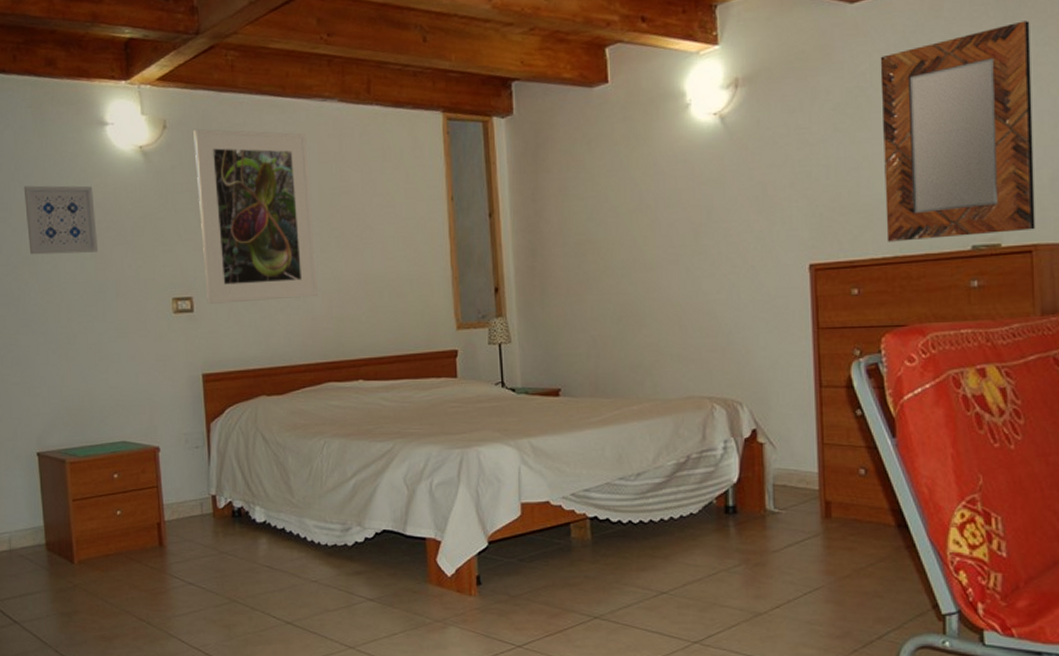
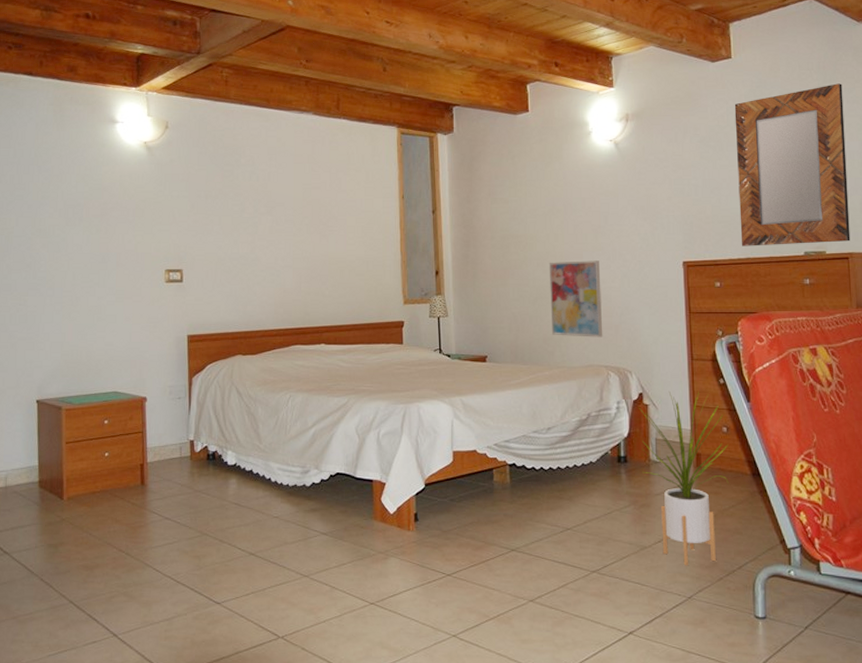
wall art: present [23,185,99,255] -> none [41,170,104,229]
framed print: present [193,128,318,304] -> none [191,130,289,276]
wall art: none [636,267,706,363] -> present [548,260,603,337]
house plant: none [751,426,867,635] -> present [638,392,729,565]

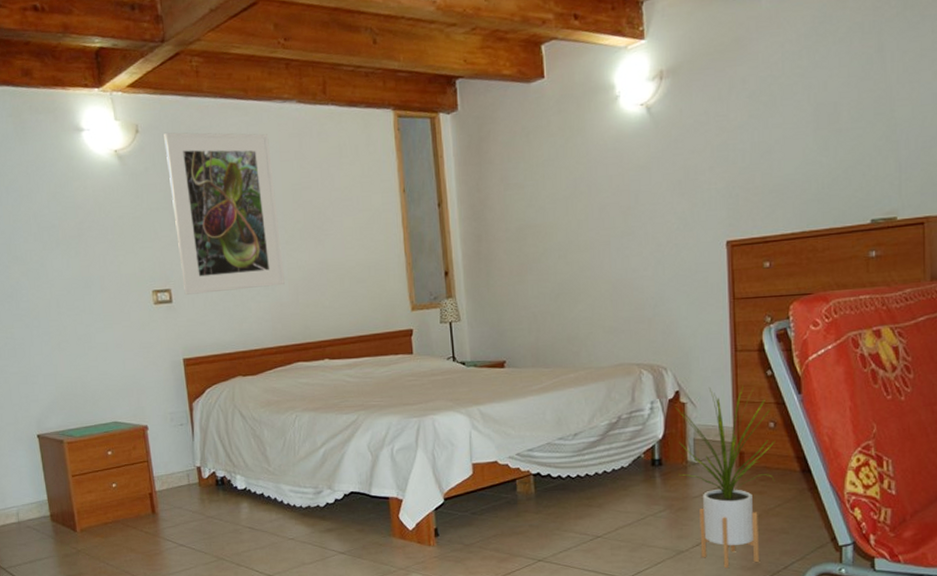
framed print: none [191,130,289,276] -> present [164,132,285,295]
wall art: present [548,260,603,337] -> none [571,247,635,334]
home mirror: present [734,83,851,246] -> none [791,9,928,219]

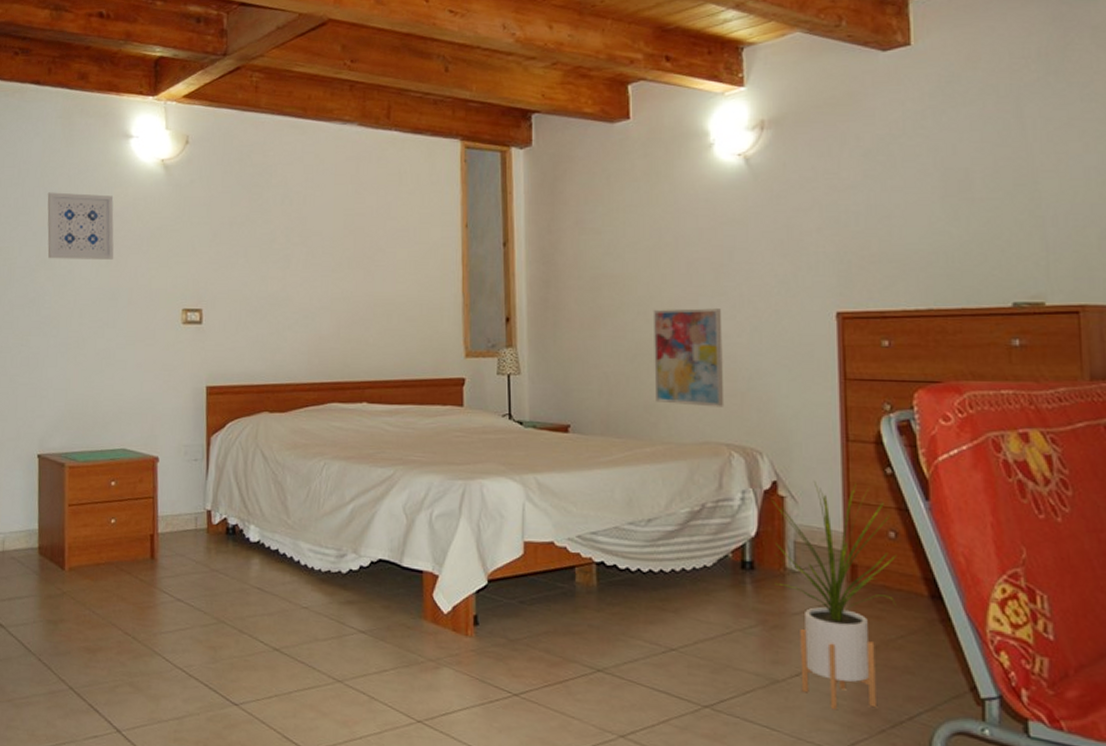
wall art: none [9,189,82,255] -> present [47,192,114,260]
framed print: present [164,132,285,295] -> none [214,145,327,317]
wall art: none [571,247,635,334] -> present [653,308,725,407]

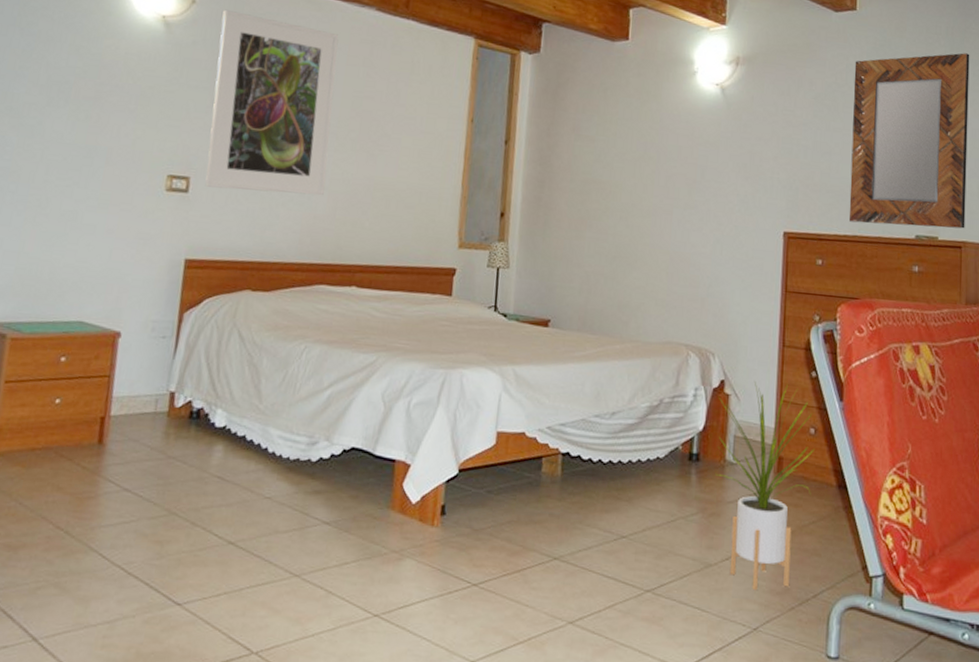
wall art: present [47,192,114,260] -> none [15,33,102,115]
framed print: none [214,145,327,317] -> present [205,9,339,196]
wall art: present [653,308,725,407] -> none [628,216,691,311]
home mirror: none [913,76,1083,294] -> present [848,53,970,229]

